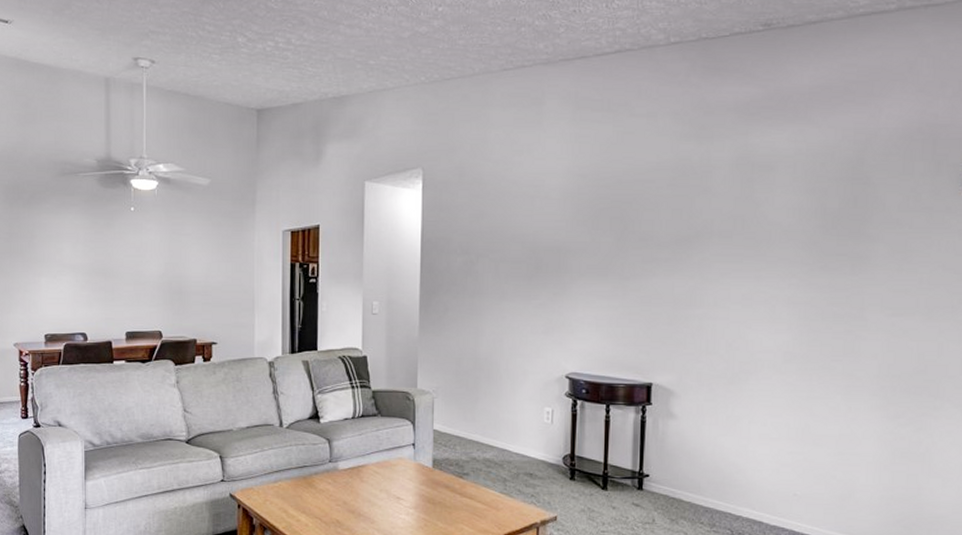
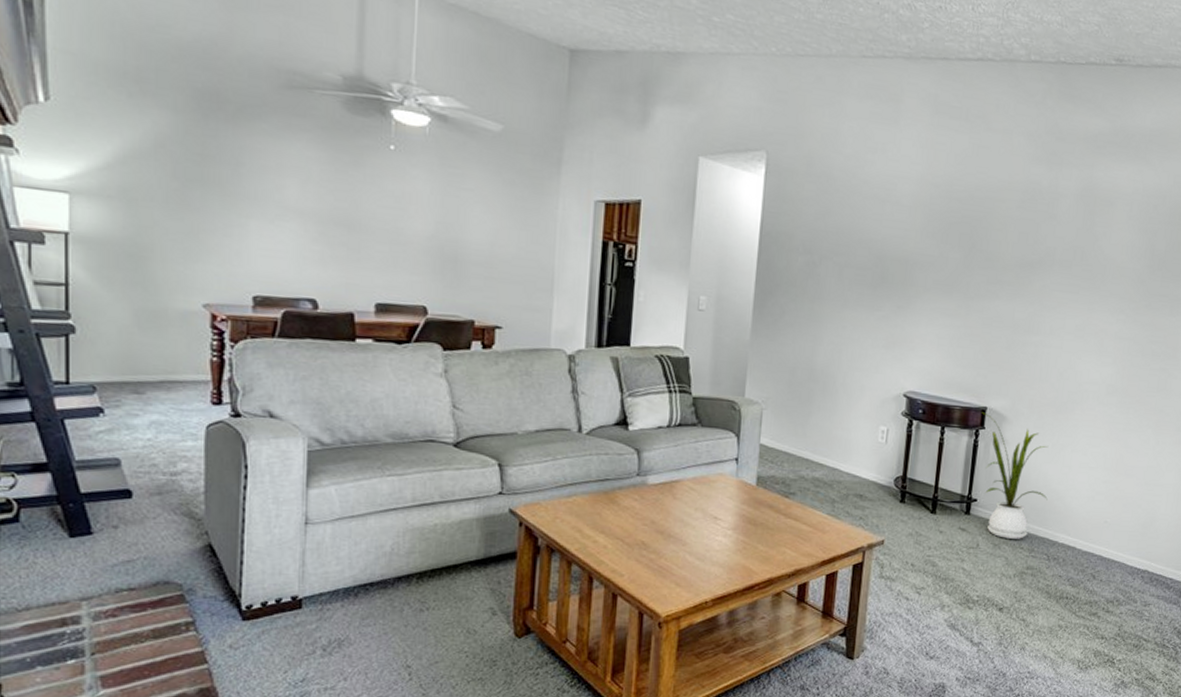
house plant: none [647,388,726,514] -> present [982,412,1048,539]

